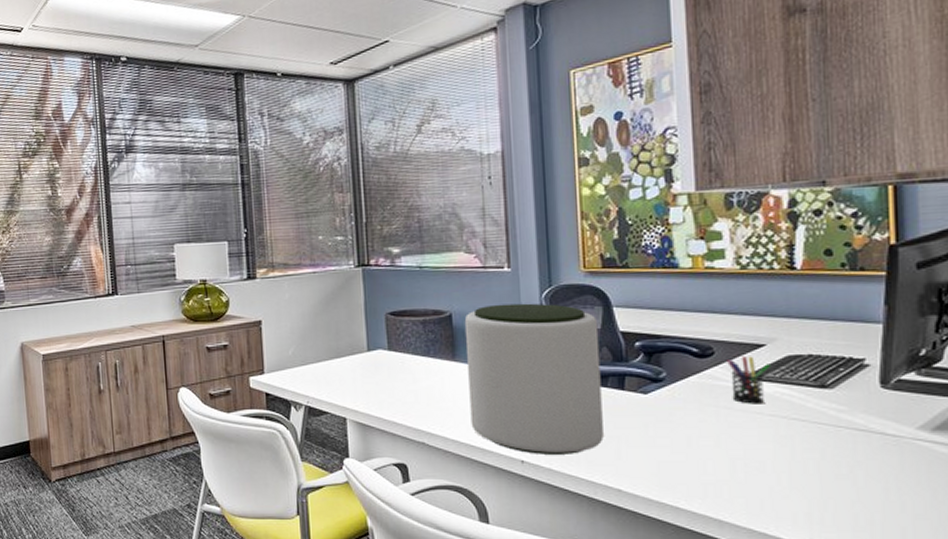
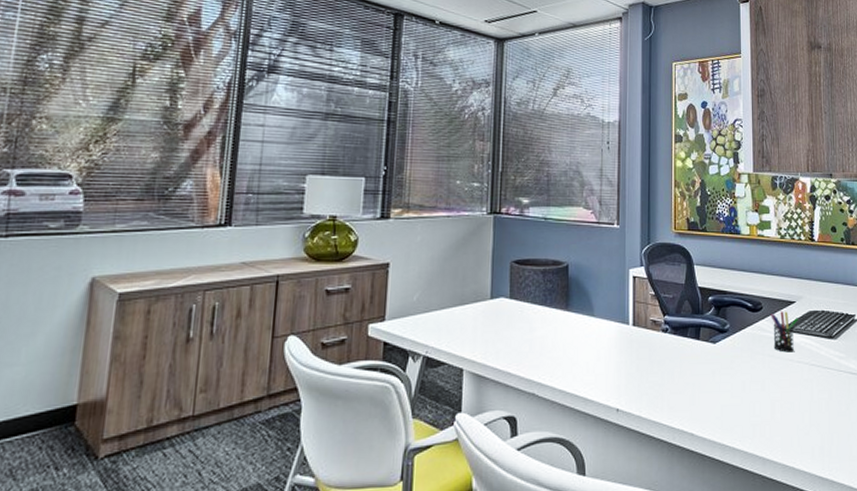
plant pot: present [464,303,604,454] -> none [577,258,683,402]

